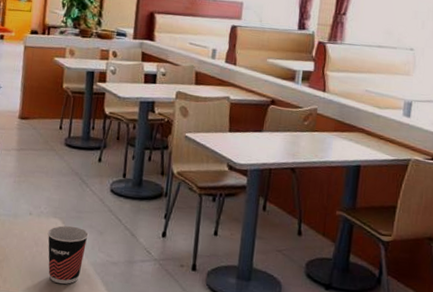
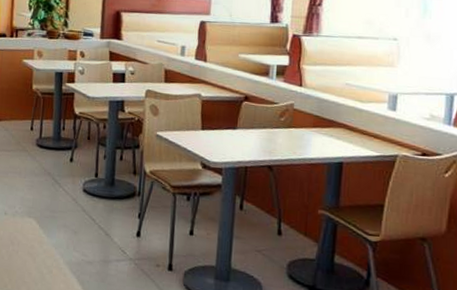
cup: present [47,225,89,284] -> none [23,225,63,283]

